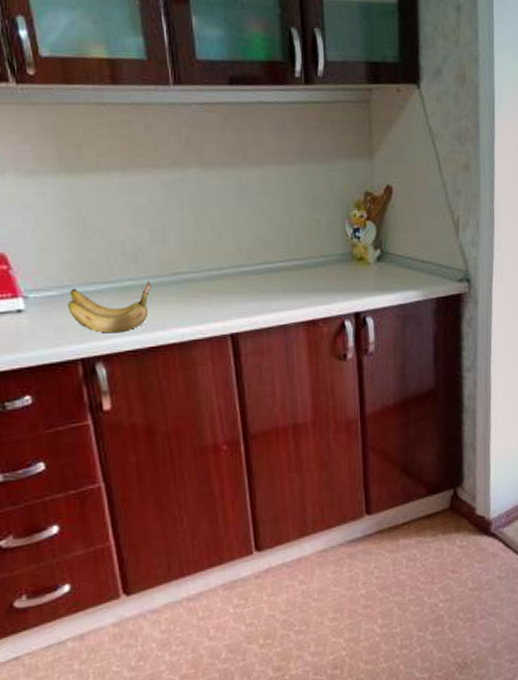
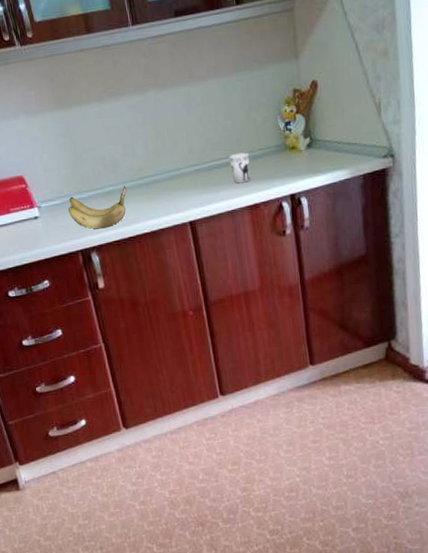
cup: none [285,257,310,294] -> present [229,152,251,184]

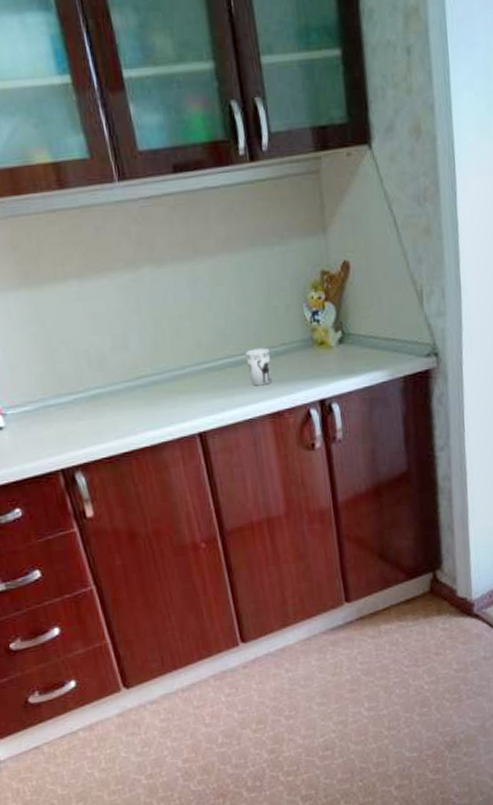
banana: present [68,185,127,229] -> none [42,387,118,443]

